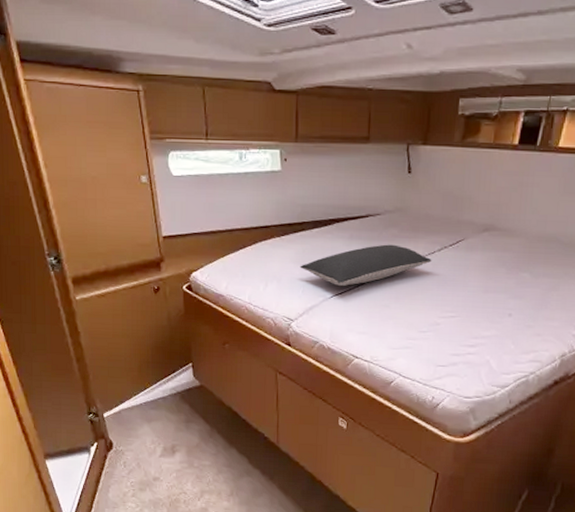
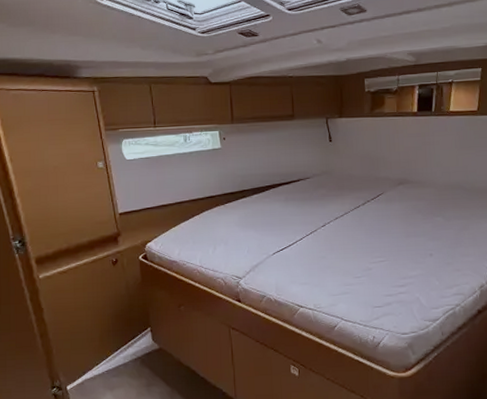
pillow: present [300,244,432,287] -> none [243,203,358,244]

